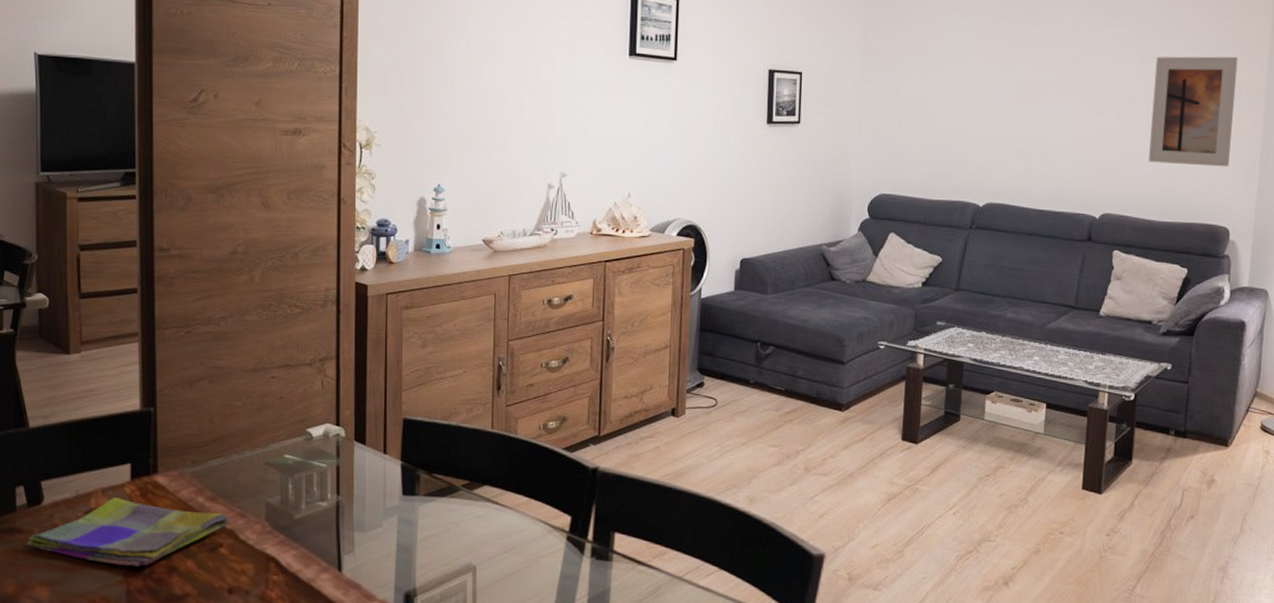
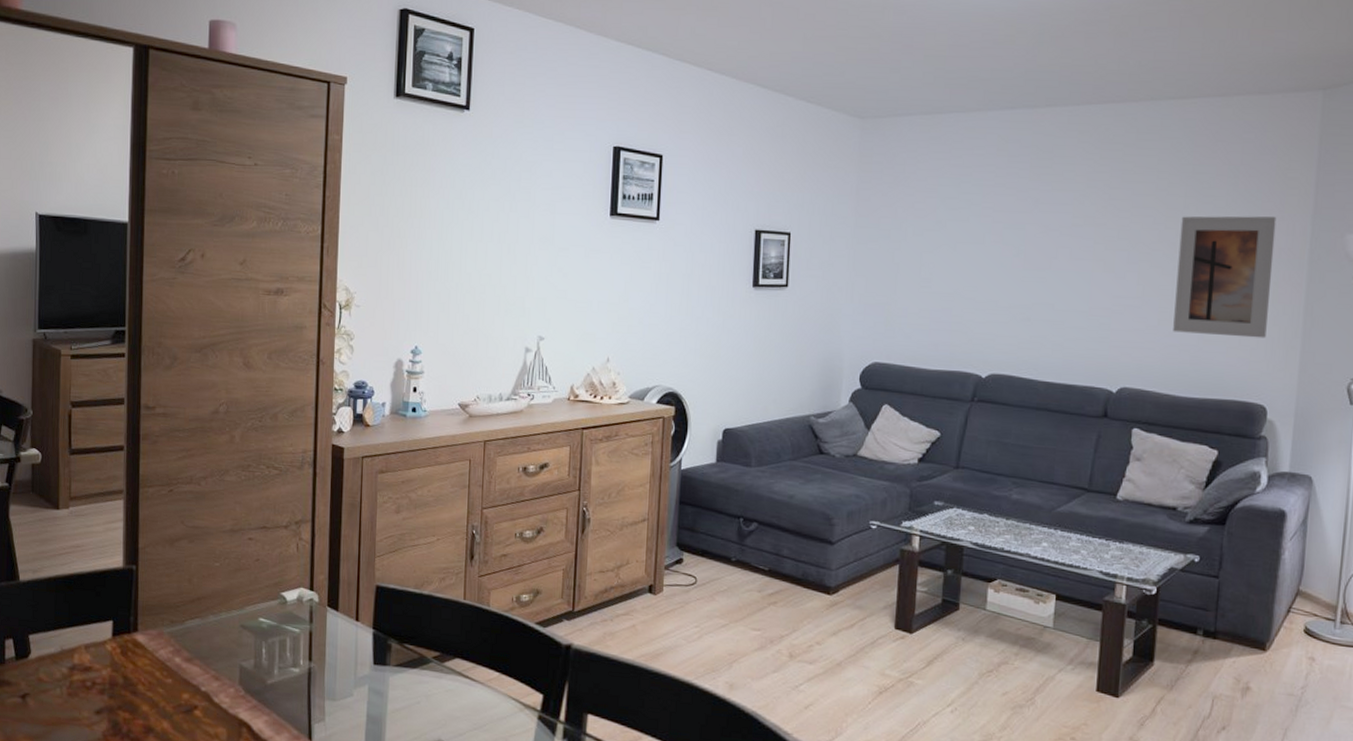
dish towel: present [25,497,229,566] -> none [12,654,204,725]

